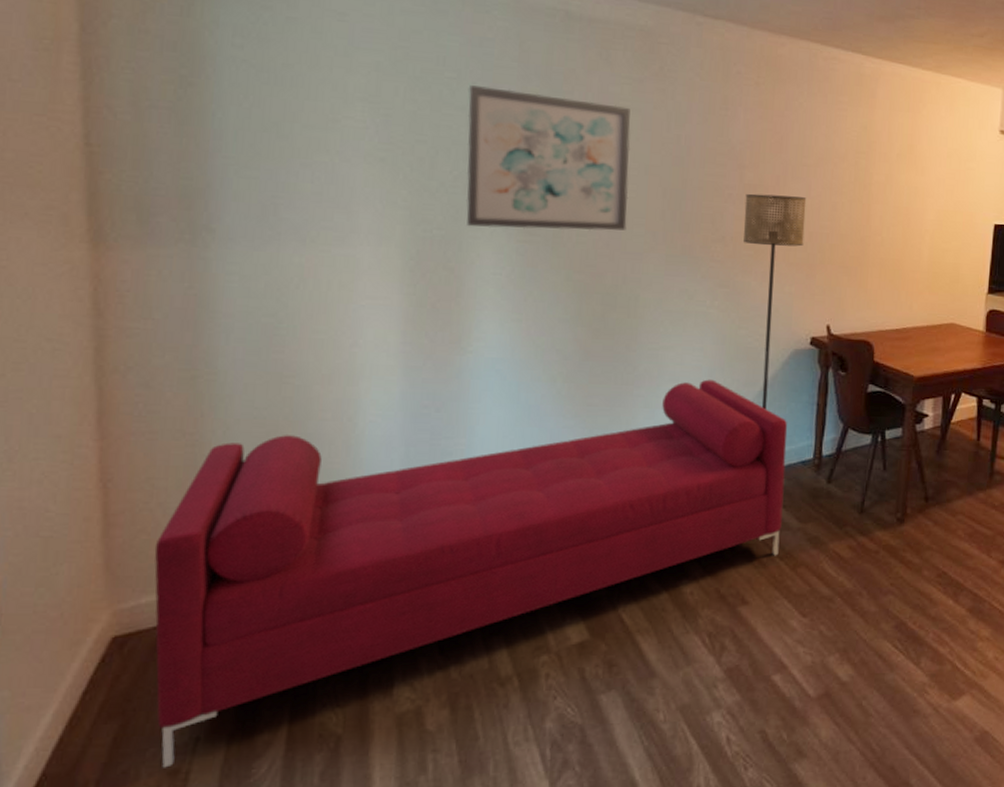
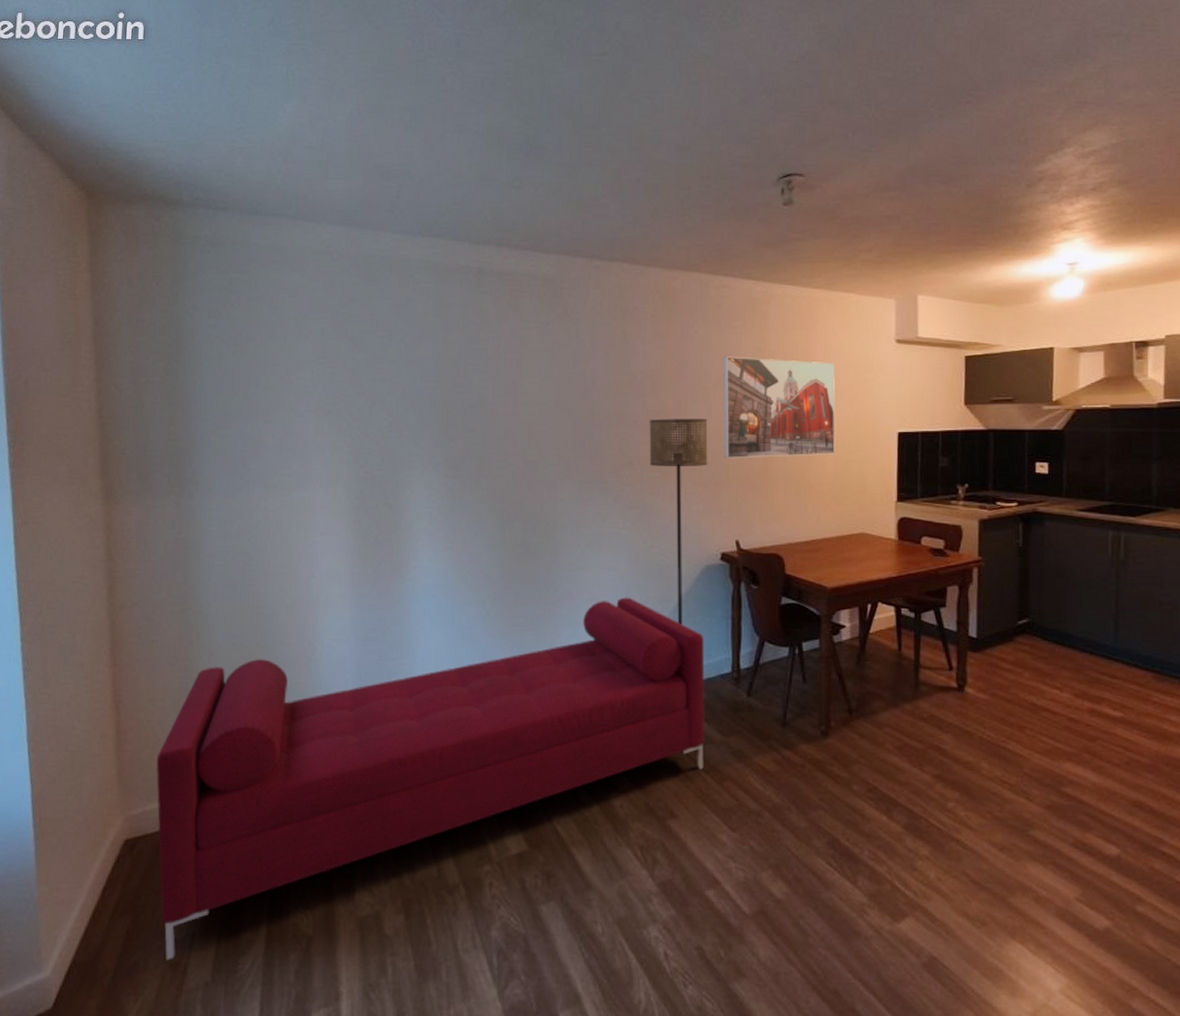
wall art: present [466,85,631,231] -> none [397,341,542,467]
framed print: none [821,133,938,243] -> present [723,356,835,459]

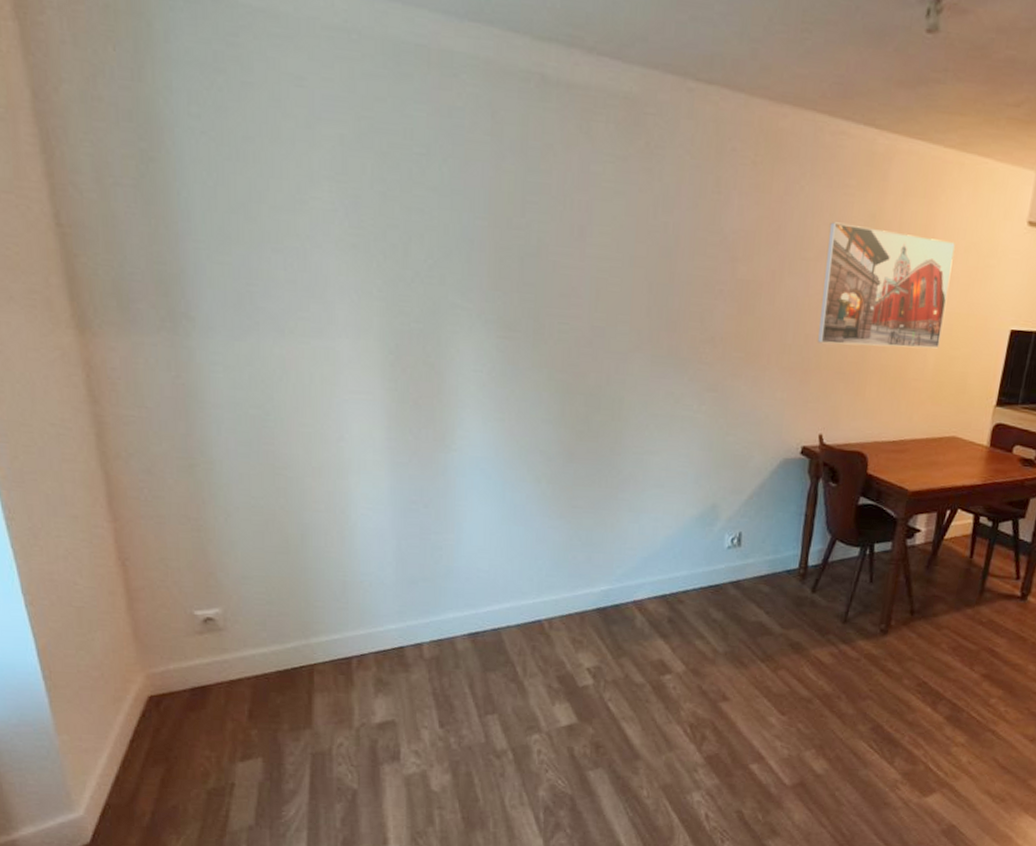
sofa: present [156,597,705,960] -> none [175,485,774,806]
floor lamp: present [649,419,708,625] -> none [734,290,804,519]

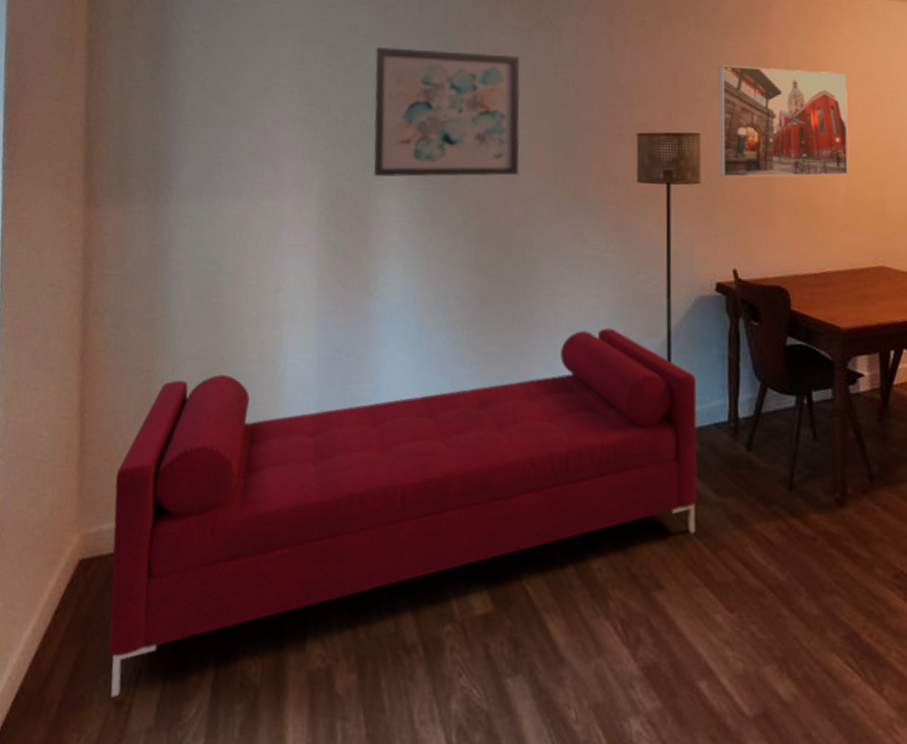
sofa: none [175,485,774,806] -> present [109,328,697,698]
wall art: none [438,162,614,328] -> present [373,48,521,178]
floor lamp: none [734,290,804,519] -> present [636,132,701,363]

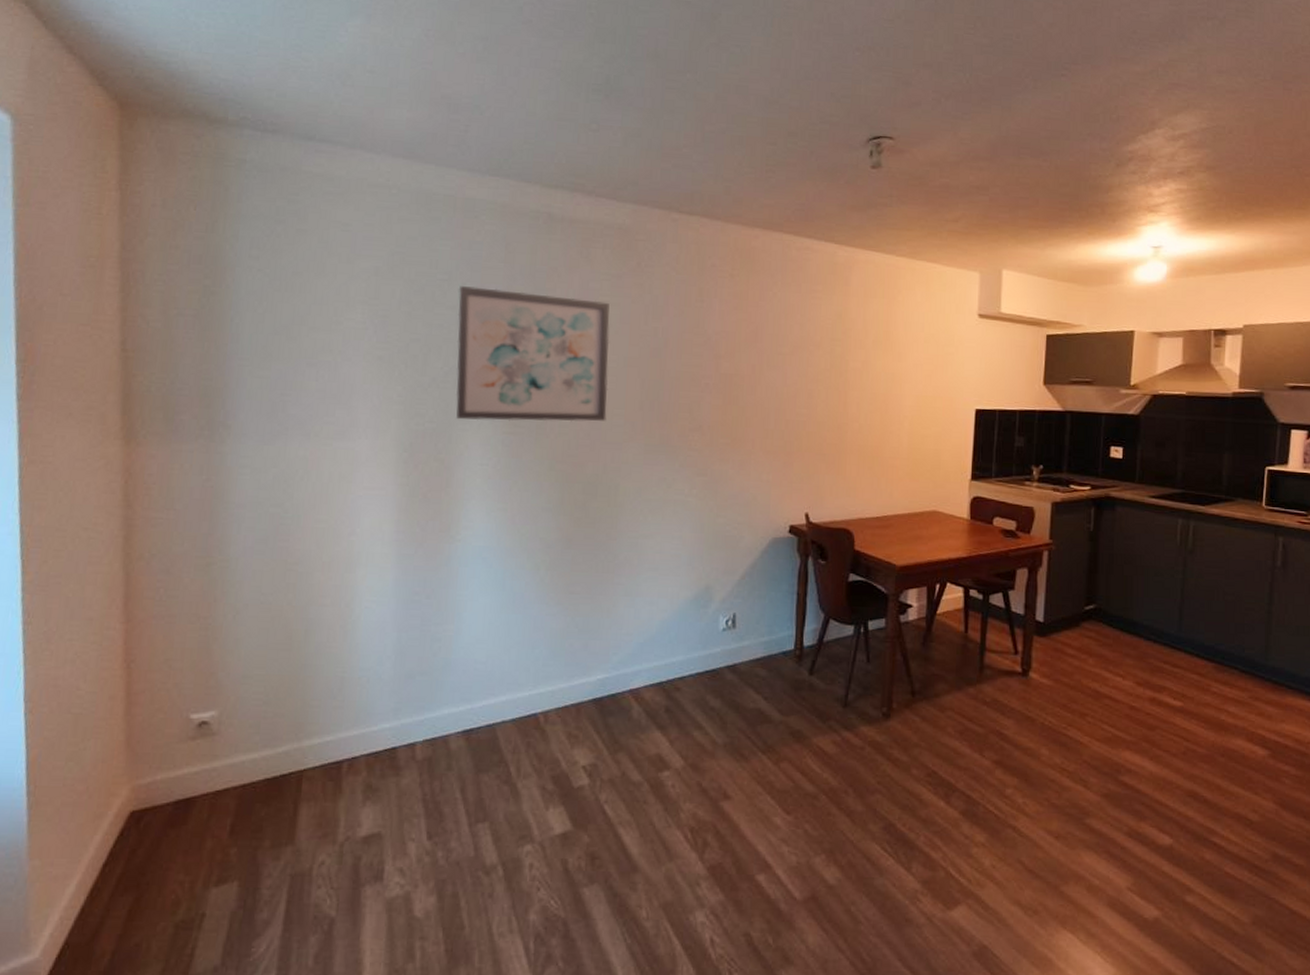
sofa: present [109,328,697,698] -> none [168,567,768,943]
floor lamp: present [636,132,701,363] -> none [720,383,783,599]
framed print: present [718,65,848,178] -> none [798,321,915,429]

